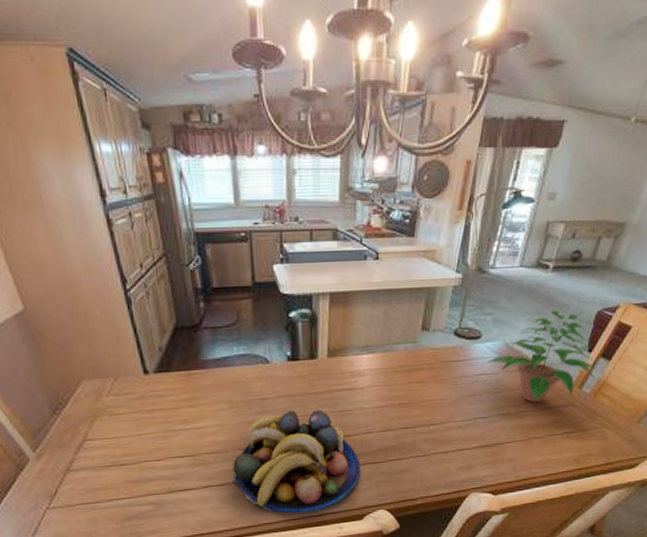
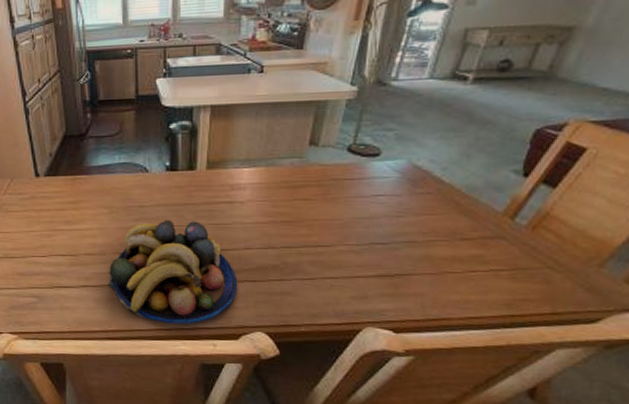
potted plant: present [488,309,596,403] -> none [389,126,534,231]

